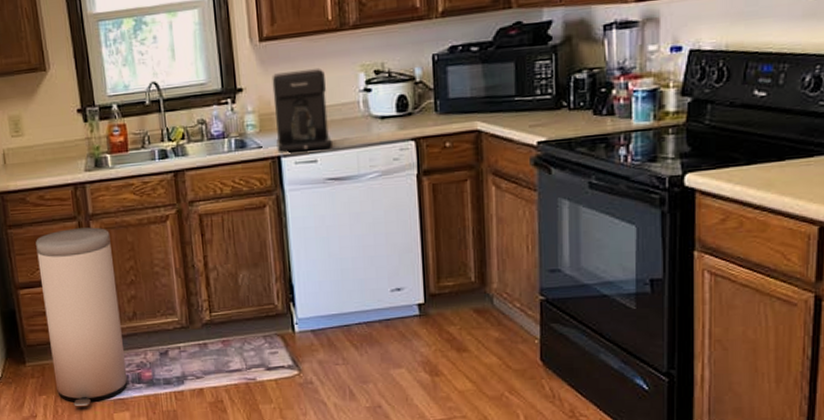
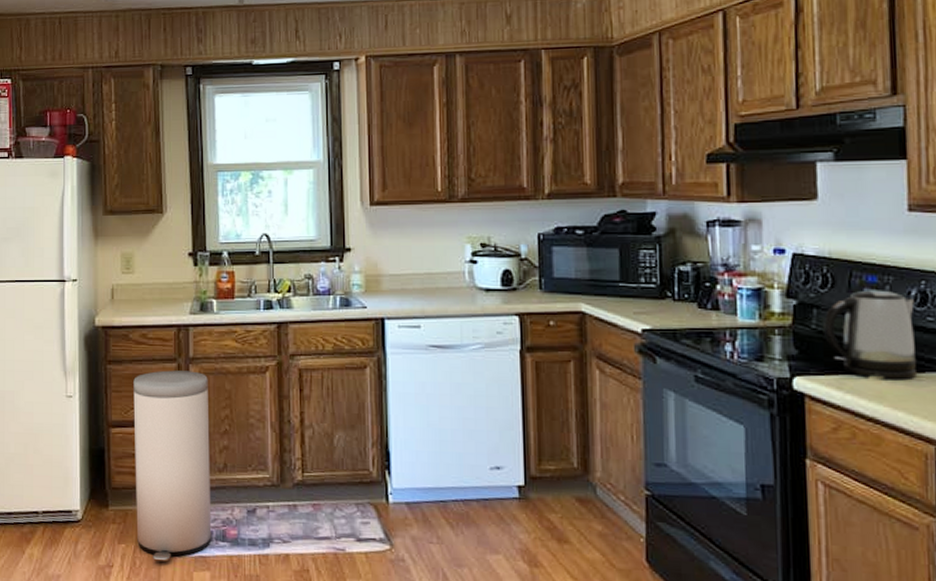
coffee maker: present [271,67,332,153] -> none [380,235,436,316]
kettle: none [716,78,808,167] -> present [822,290,918,379]

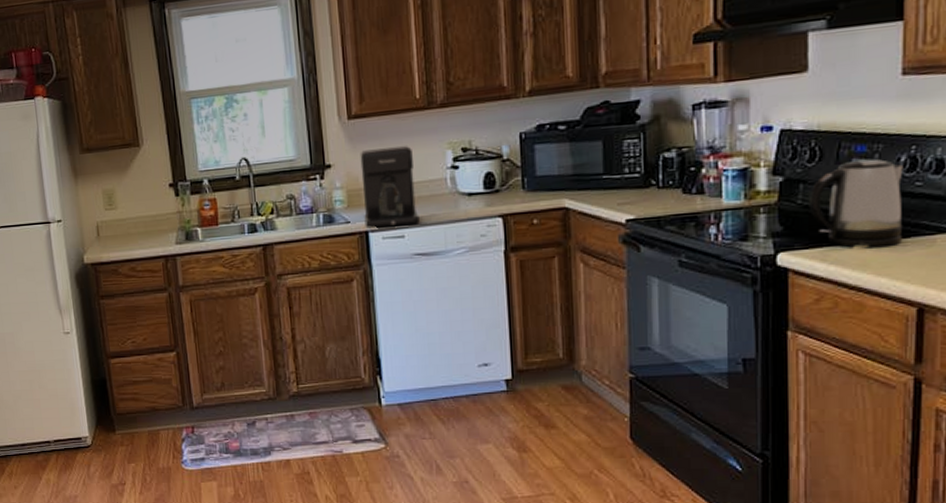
pedal bin: present [133,370,212,562] -> none [127,298,216,476]
coffee maker: none [380,235,436,316] -> present [360,145,420,229]

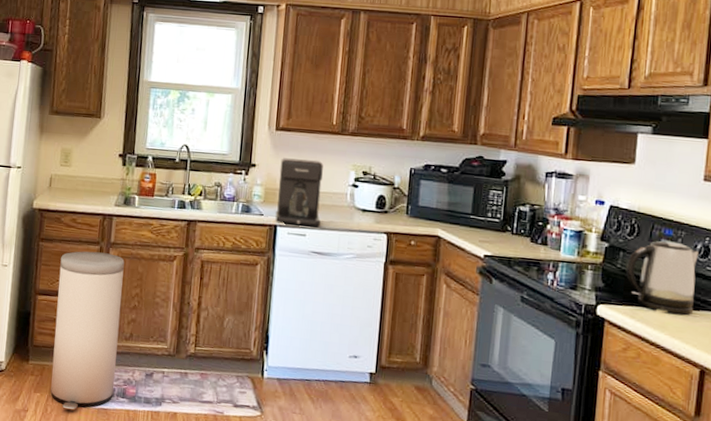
pedal bin: none [127,298,216,476] -> present [50,251,125,411]

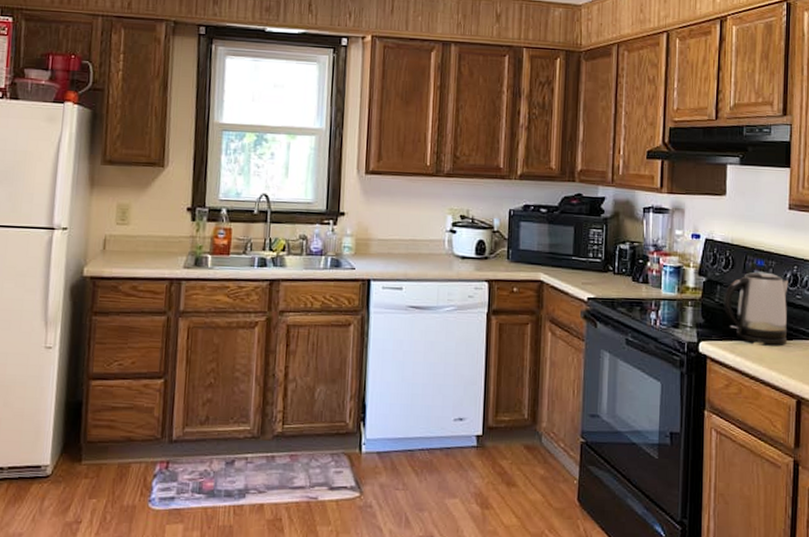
pedal bin: present [50,251,125,411] -> none [110,323,197,515]
coffee maker: present [275,158,323,227] -> none [368,204,418,279]

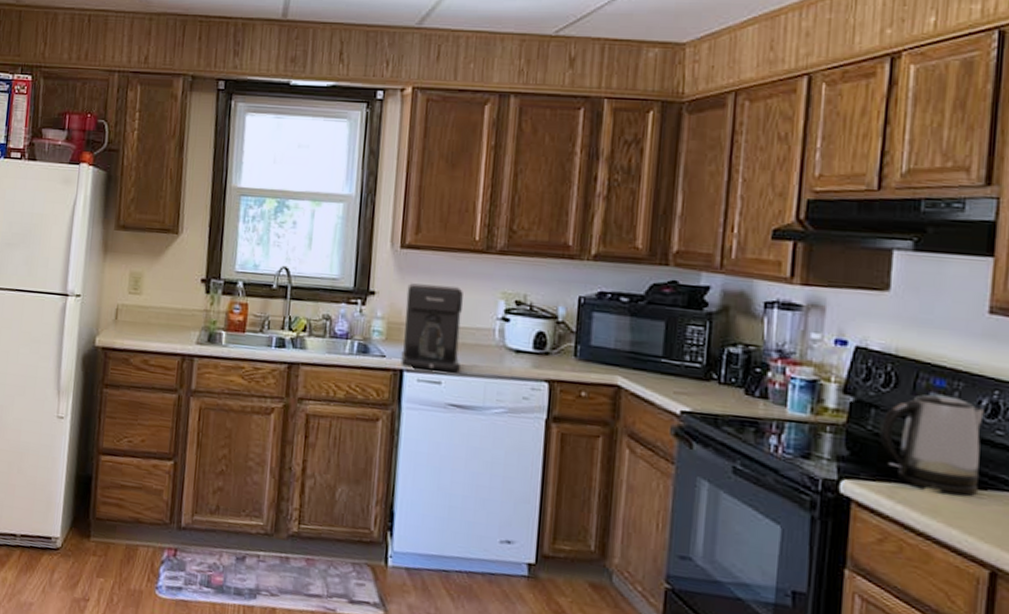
coffee maker: none [368,204,418,279] -> present [400,283,463,373]

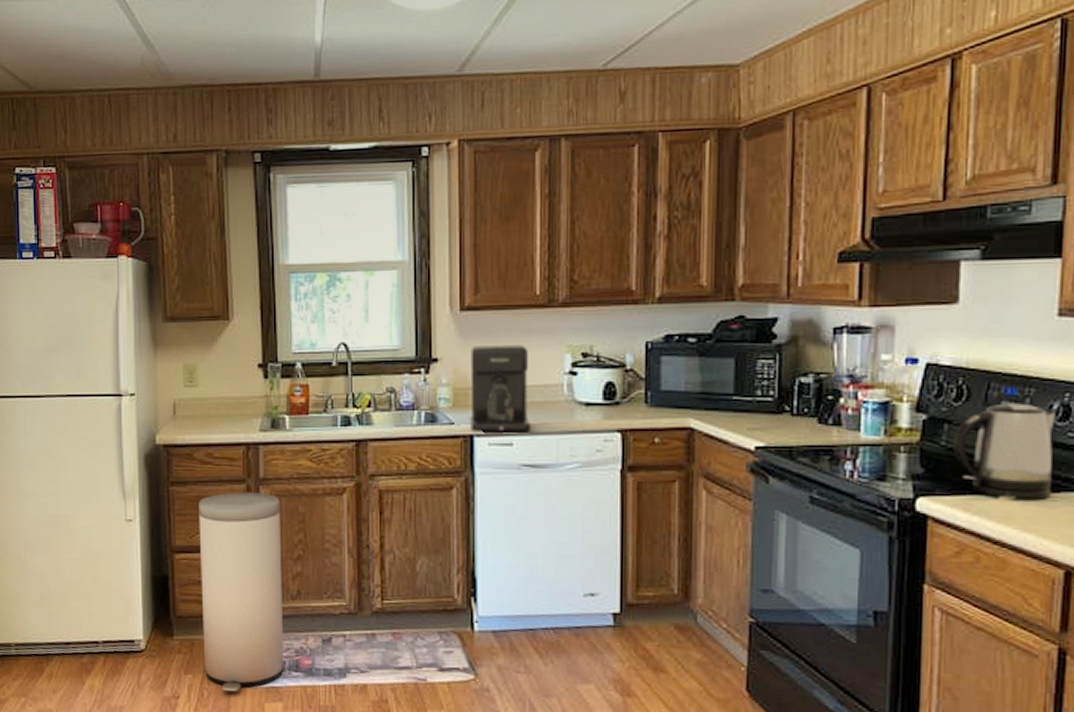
pedal bin: none [117,400,209,602] -> present [199,492,284,692]

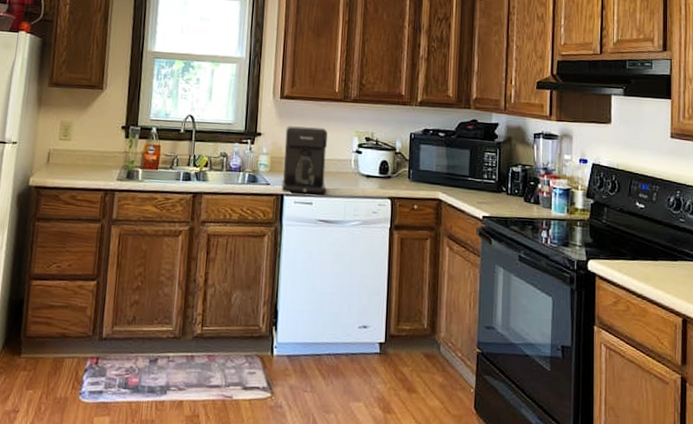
pedal bin: present [199,492,284,692] -> none [45,229,127,407]
kettle: present [953,403,1056,500] -> none [610,195,673,266]

